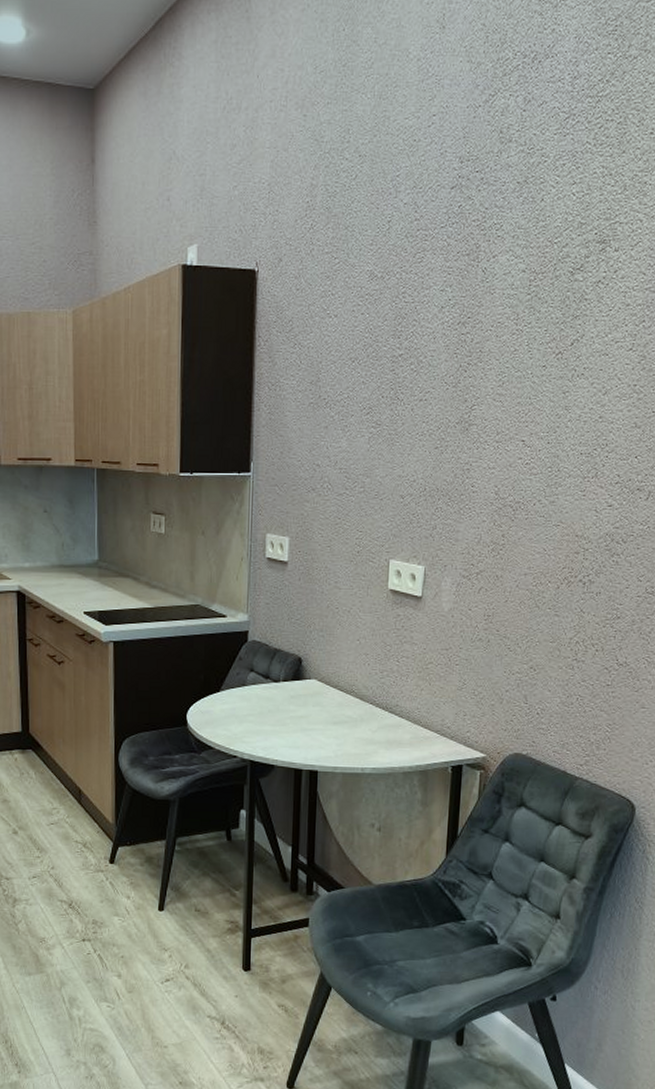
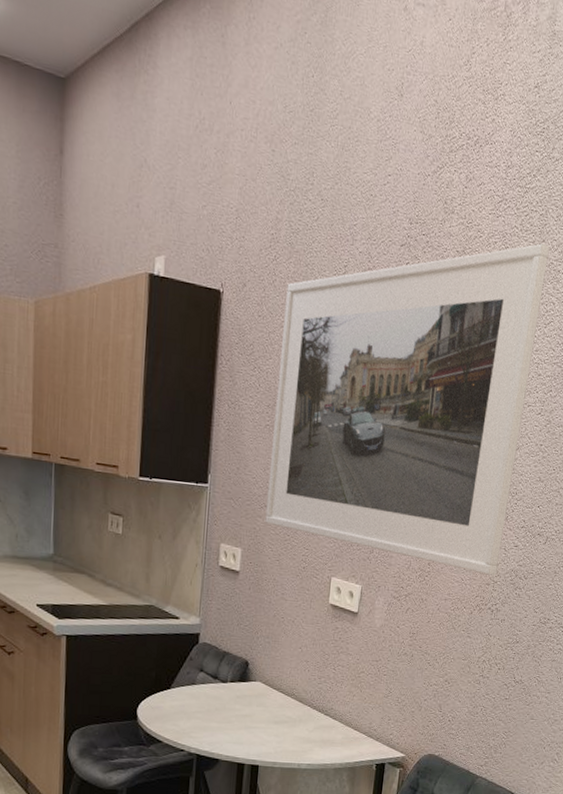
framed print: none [313,156,632,542] -> present [265,243,550,576]

